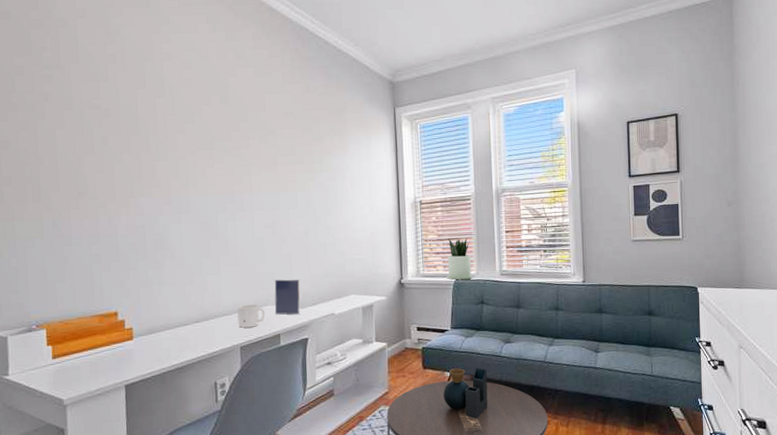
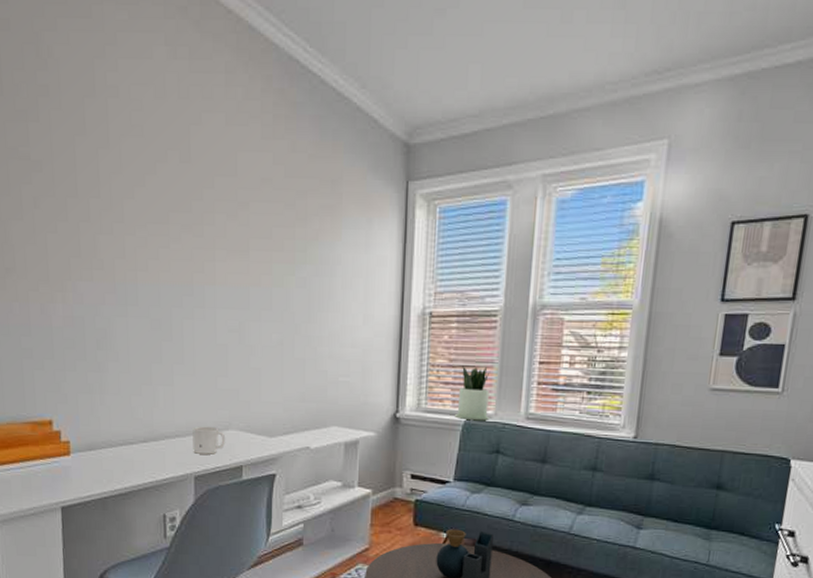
book: present [274,279,300,315] -> none [237,399,269,445]

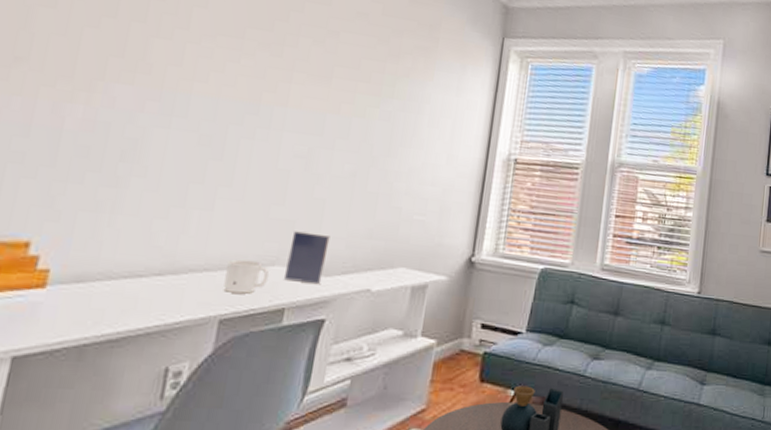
book: none [237,399,269,445] -> present [283,231,330,285]
planter: present [454,365,491,421] -> none [531,213,570,270]

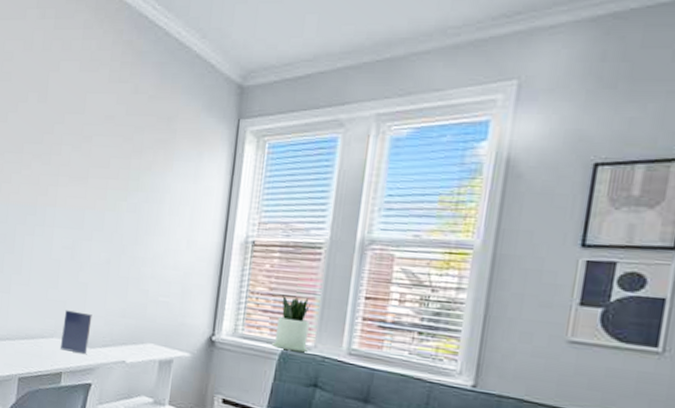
mug: present [223,259,270,294] -> none [20,331,50,359]
planter: none [531,213,570,270] -> present [271,295,312,353]

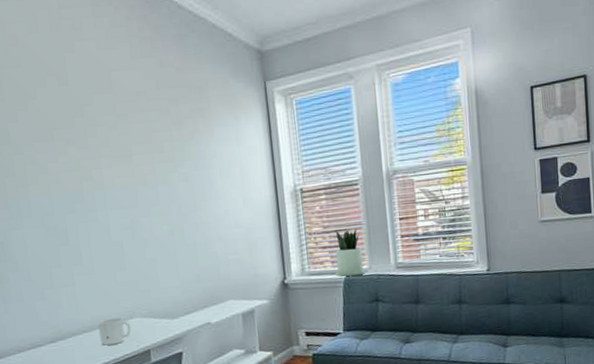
mug: none [20,331,50,359] -> present [98,317,132,346]
book: present [60,310,92,355] -> none [139,286,171,328]

